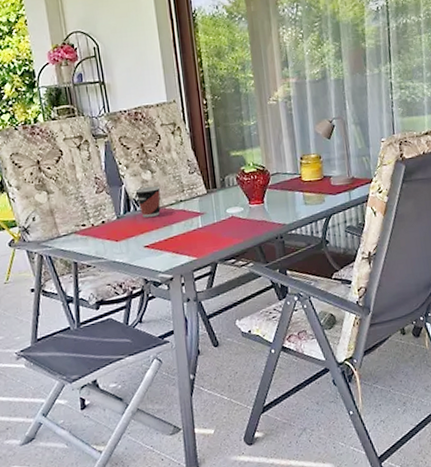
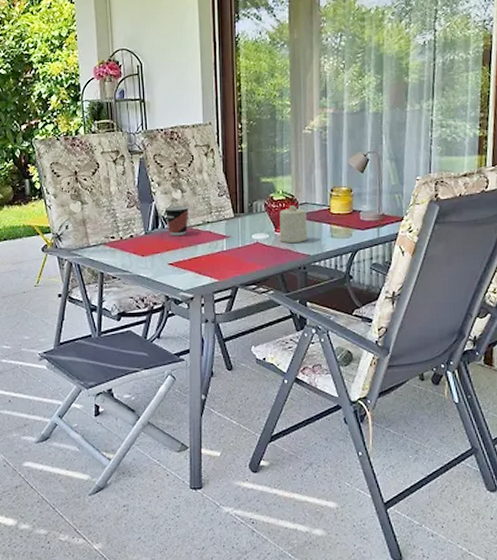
candle: none [252,176,282,214] -> present [279,205,307,243]

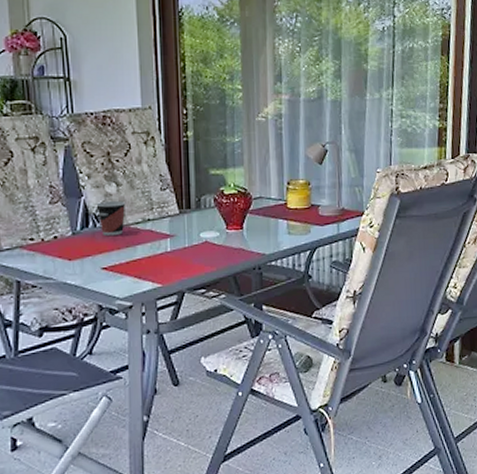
candle: present [279,205,307,243] -> none [231,200,262,241]

